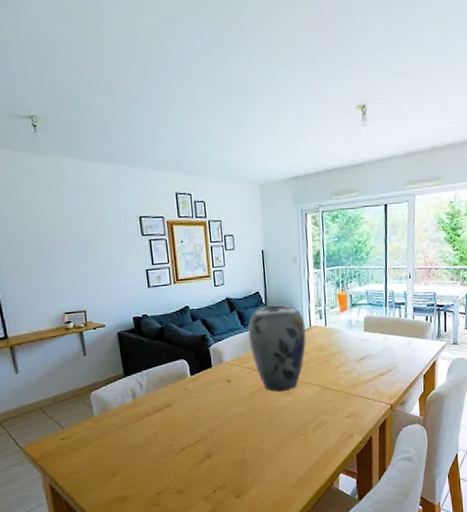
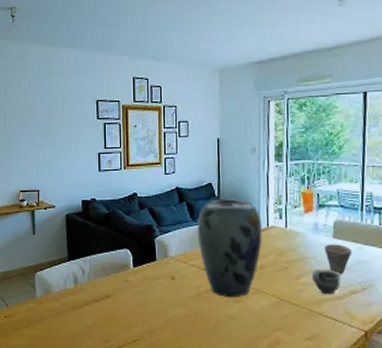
cup: none [348,358,372,379] -> present [312,269,342,294]
cup: none [357,336,379,361] -> present [324,244,352,274]

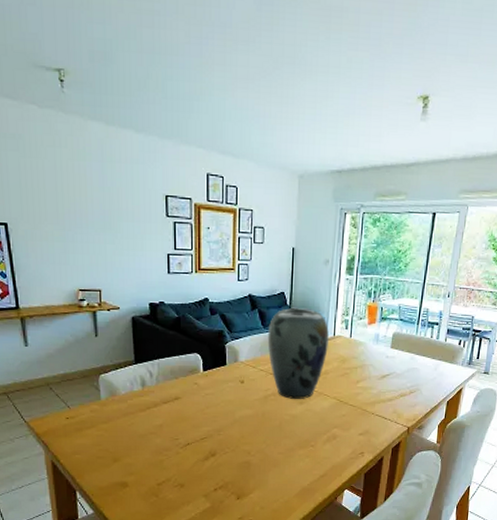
cup: present [312,269,342,294] -> none [369,375,394,396]
cup: present [324,244,352,274] -> none [382,353,406,379]

